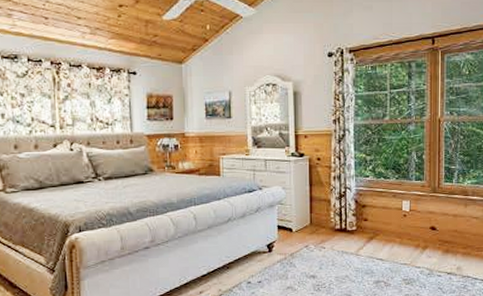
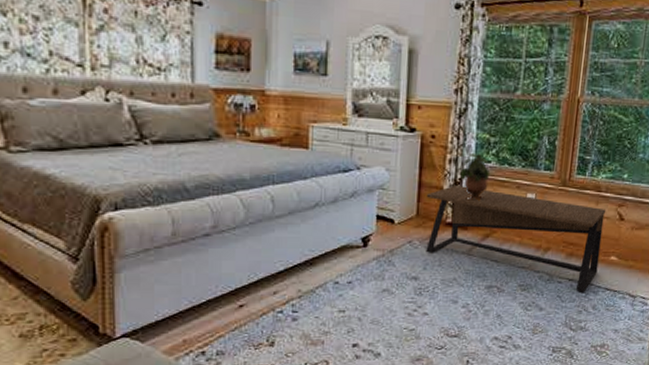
bench: none [318,197,475,284] -> present [426,184,606,292]
potted plant: none [344,170,368,210] -> present [460,152,489,201]

